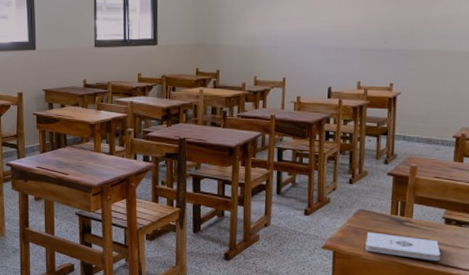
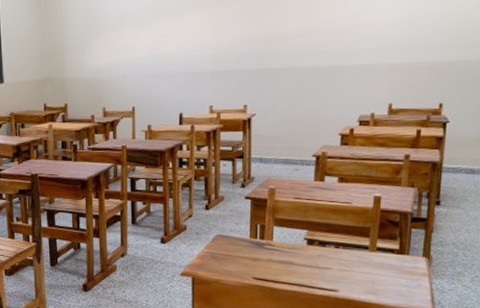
notepad: present [365,232,441,261] -> none [225,256,304,283]

